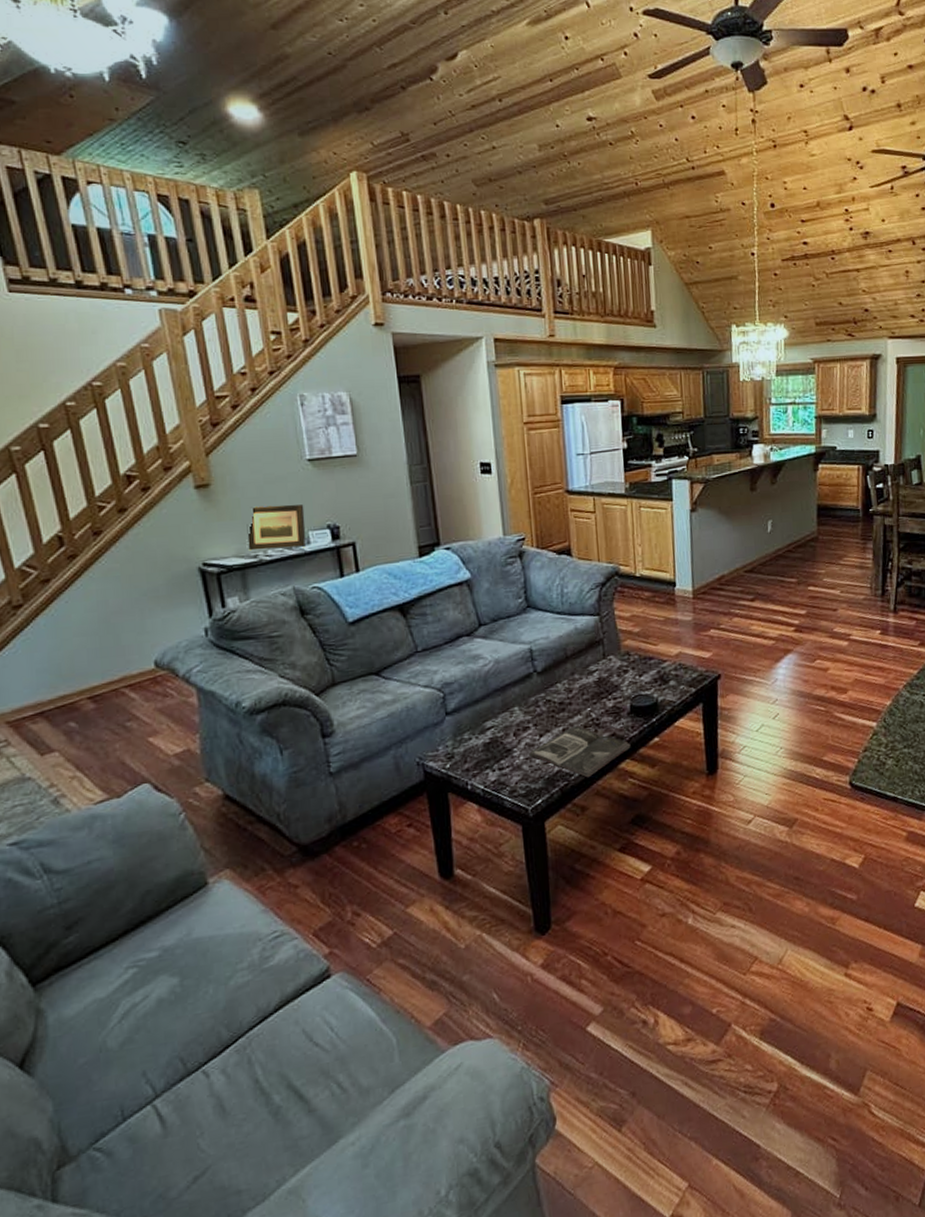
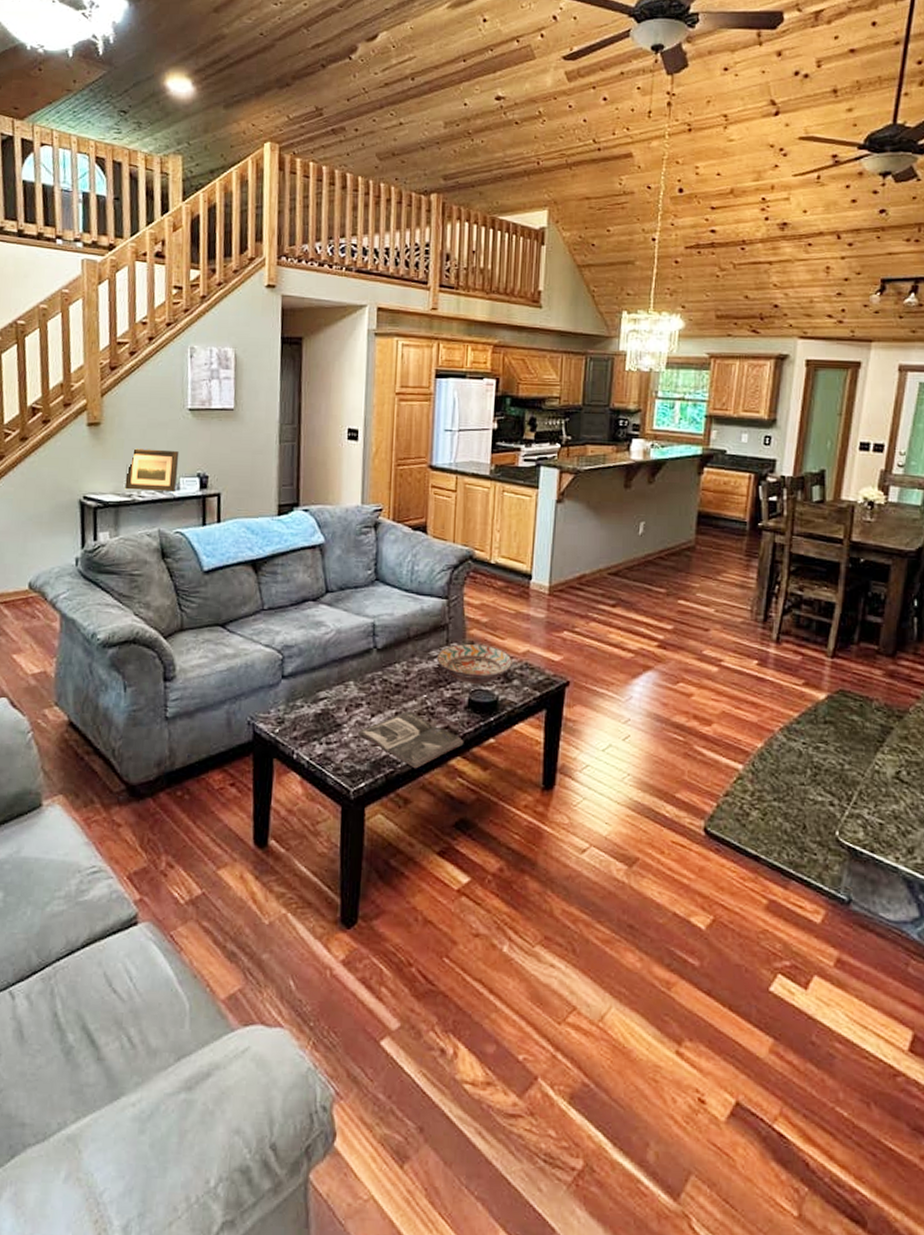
decorative bowl: none [595,653,667,692] -> present [436,643,512,685]

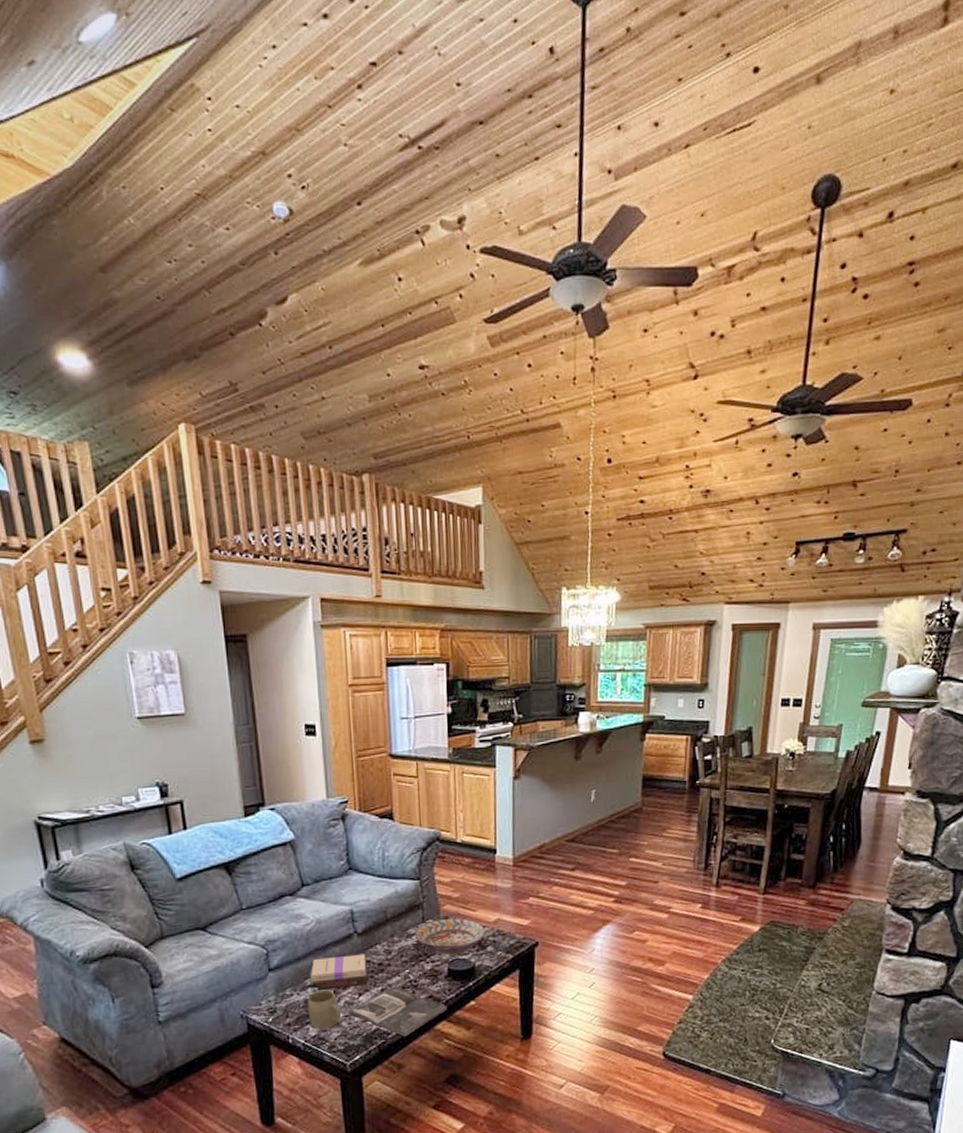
picture frame: present [124,448,180,492] -> none [79,761,136,806]
mug: none [316,705,351,748] -> present [307,989,342,1030]
books: none [322,670,384,706] -> present [309,954,369,990]

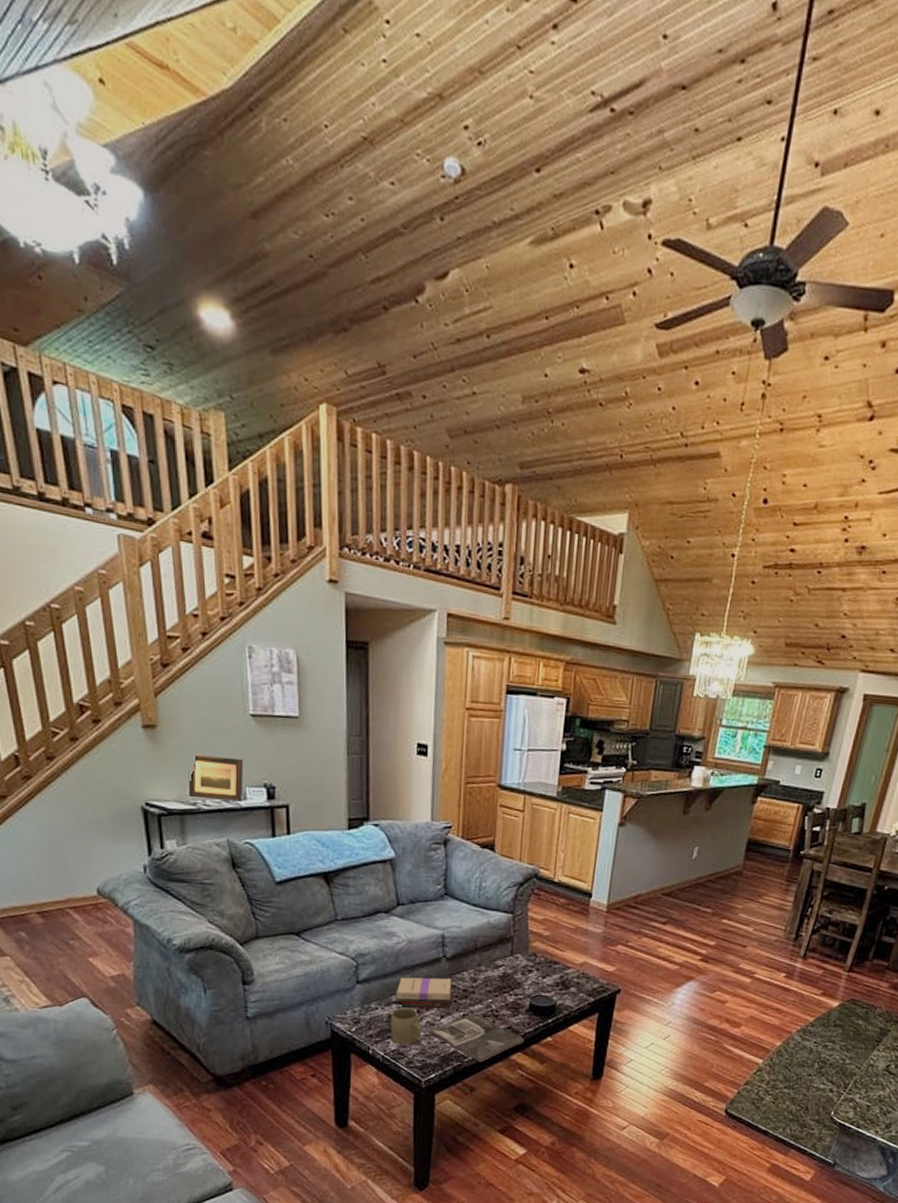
picture frame: none [79,761,136,806] -> present [188,754,244,802]
decorative bowl: present [414,918,485,956] -> none [501,955,571,992]

